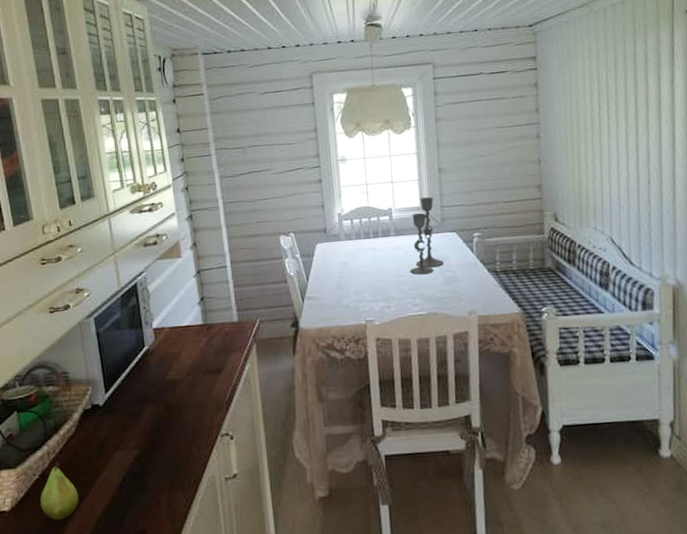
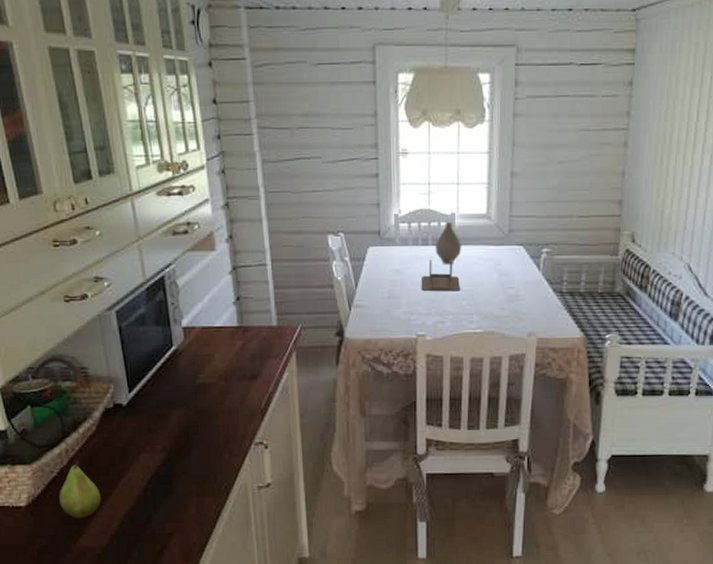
napkin holder: none [366,250,402,280] -> present [421,259,460,292]
vase: none [375,215,401,254] -> present [434,221,462,264]
candlestick: present [410,197,444,275] -> none [469,204,507,290]

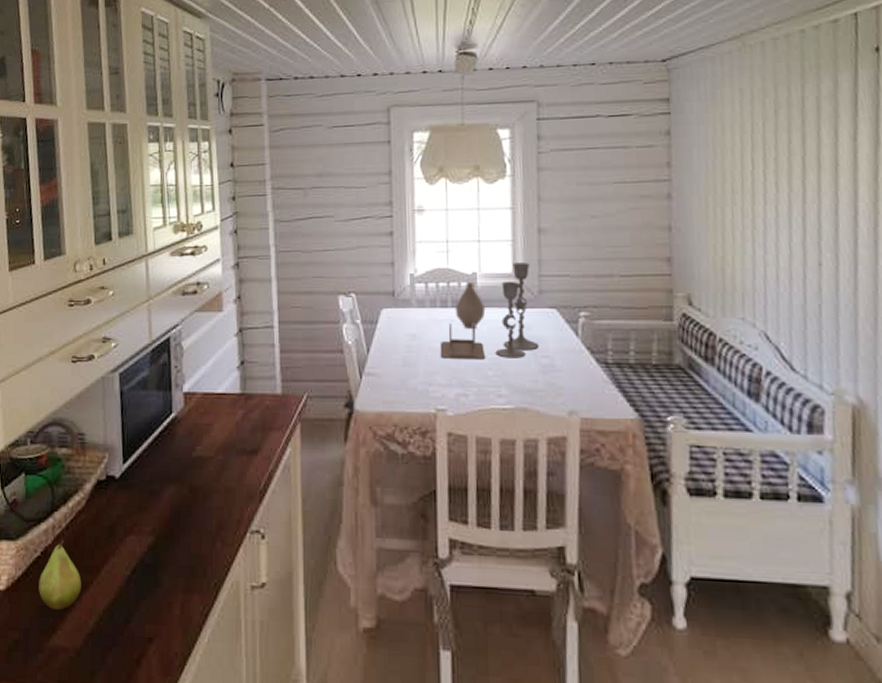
candlestick: none [469,204,507,290] -> present [495,263,540,358]

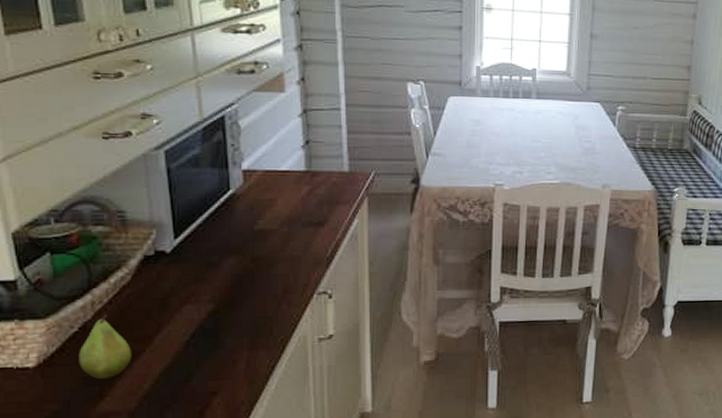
napkin holder: present [440,323,485,360] -> none [500,111,539,143]
vase: present [454,281,486,328] -> none [515,76,542,117]
candlestick: present [495,263,540,358] -> none [548,62,584,143]

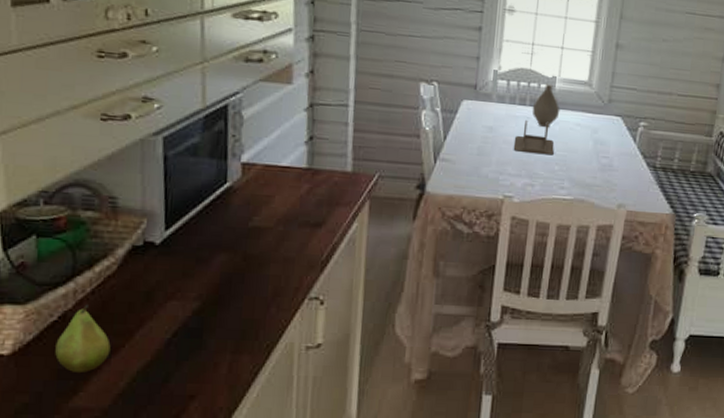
napkin holder: none [500,111,539,143] -> present [513,119,554,156]
vase: none [515,76,542,117] -> present [532,84,561,127]

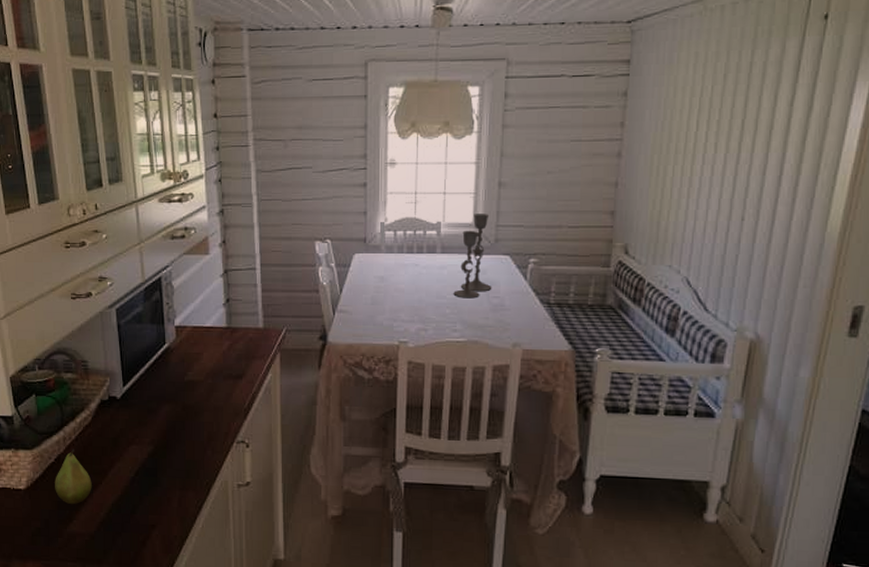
napkin holder: present [513,119,554,156] -> none [404,267,444,300]
vase: present [532,84,561,127] -> none [419,230,447,272]
candlestick: none [563,72,605,157] -> present [453,214,492,299]

